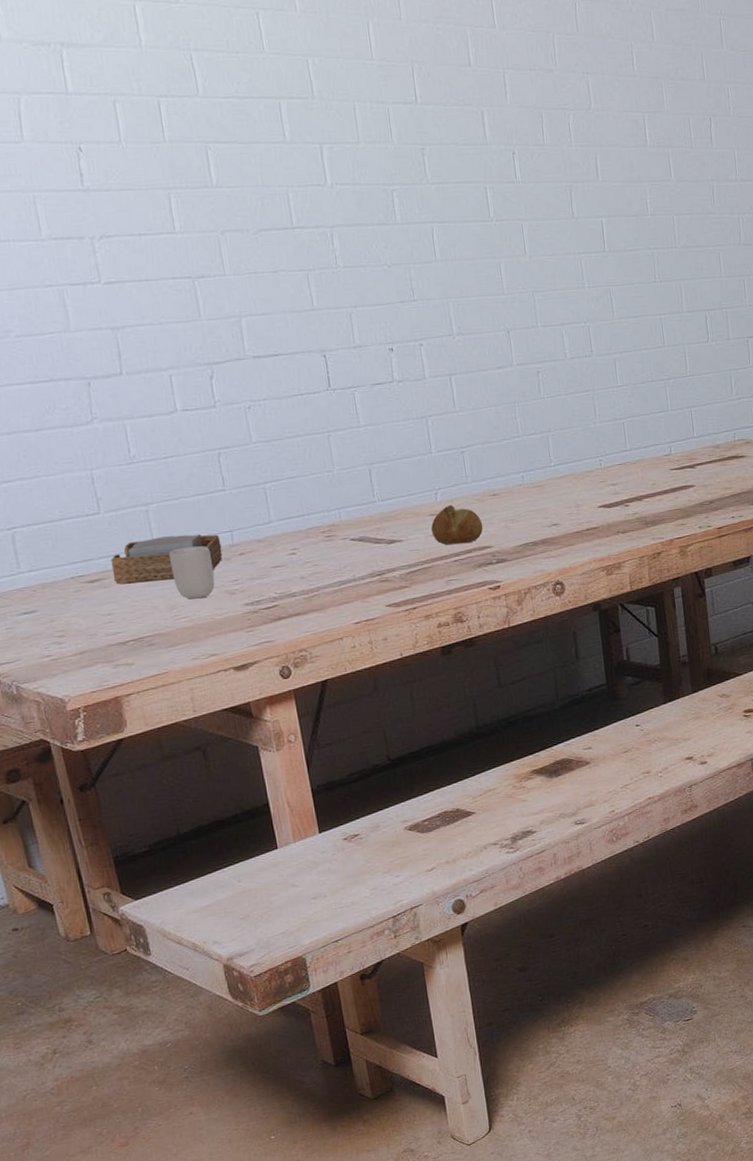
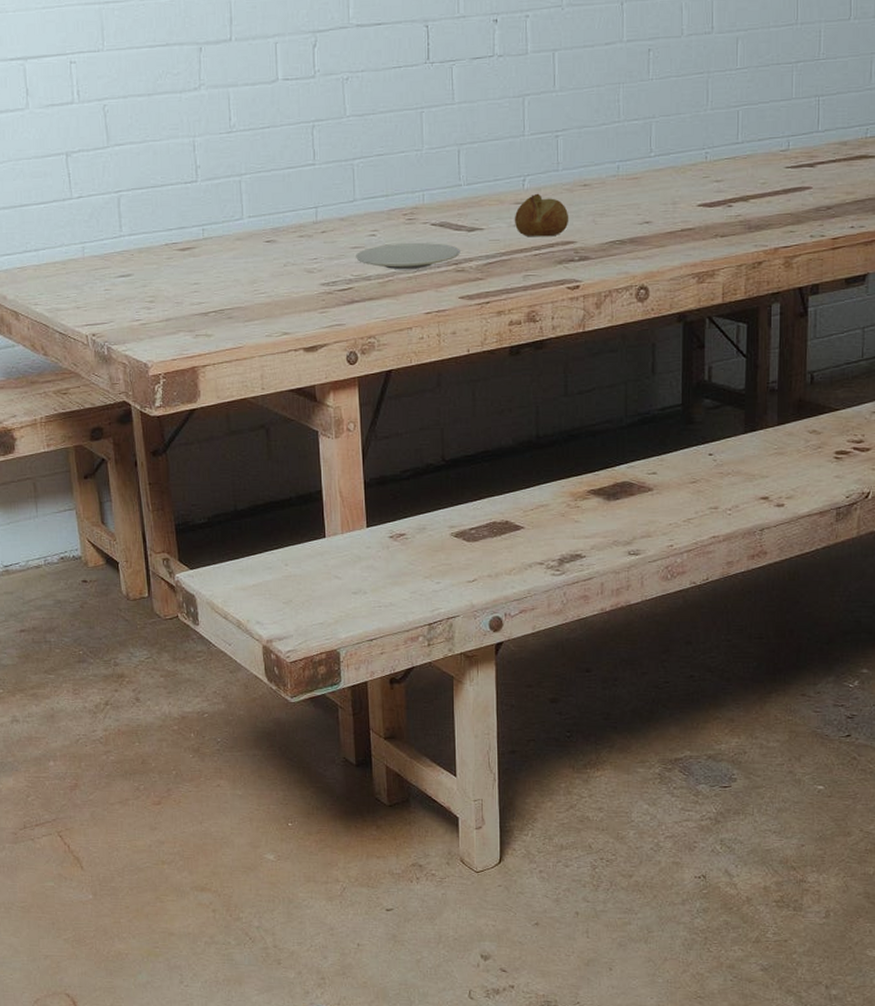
napkin holder: present [111,533,223,585] -> none [202,208,306,255]
cup: present [168,546,215,600] -> none [255,221,296,275]
plate: none [278,556,383,585] -> present [356,243,460,270]

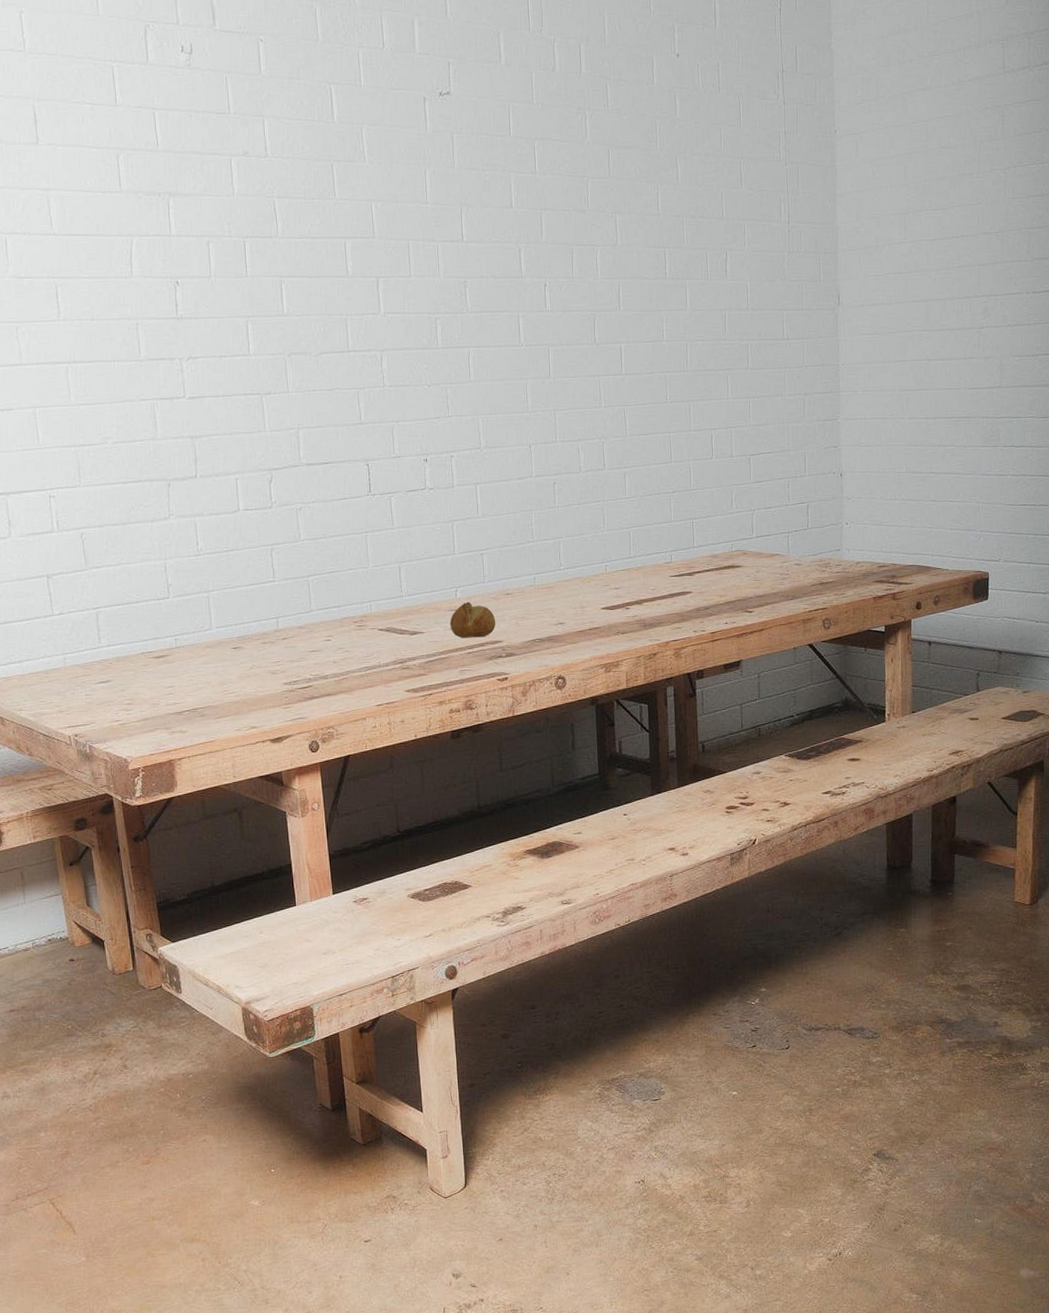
plate: present [356,243,460,270] -> none [314,645,405,669]

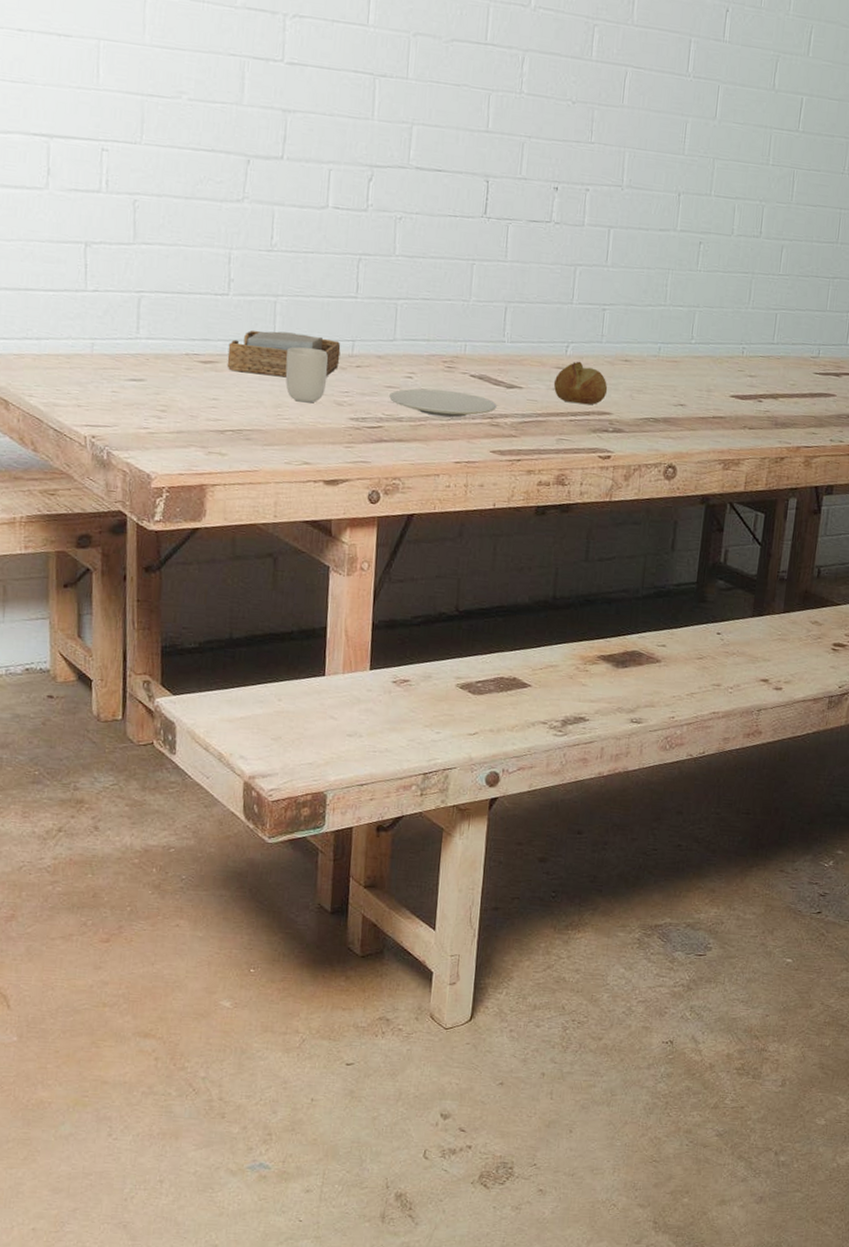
napkin holder: none [175,619,268,661] -> present [227,330,341,378]
cup: none [223,630,261,677] -> present [285,346,328,403]
plate: none [314,645,405,669] -> present [389,388,497,418]

